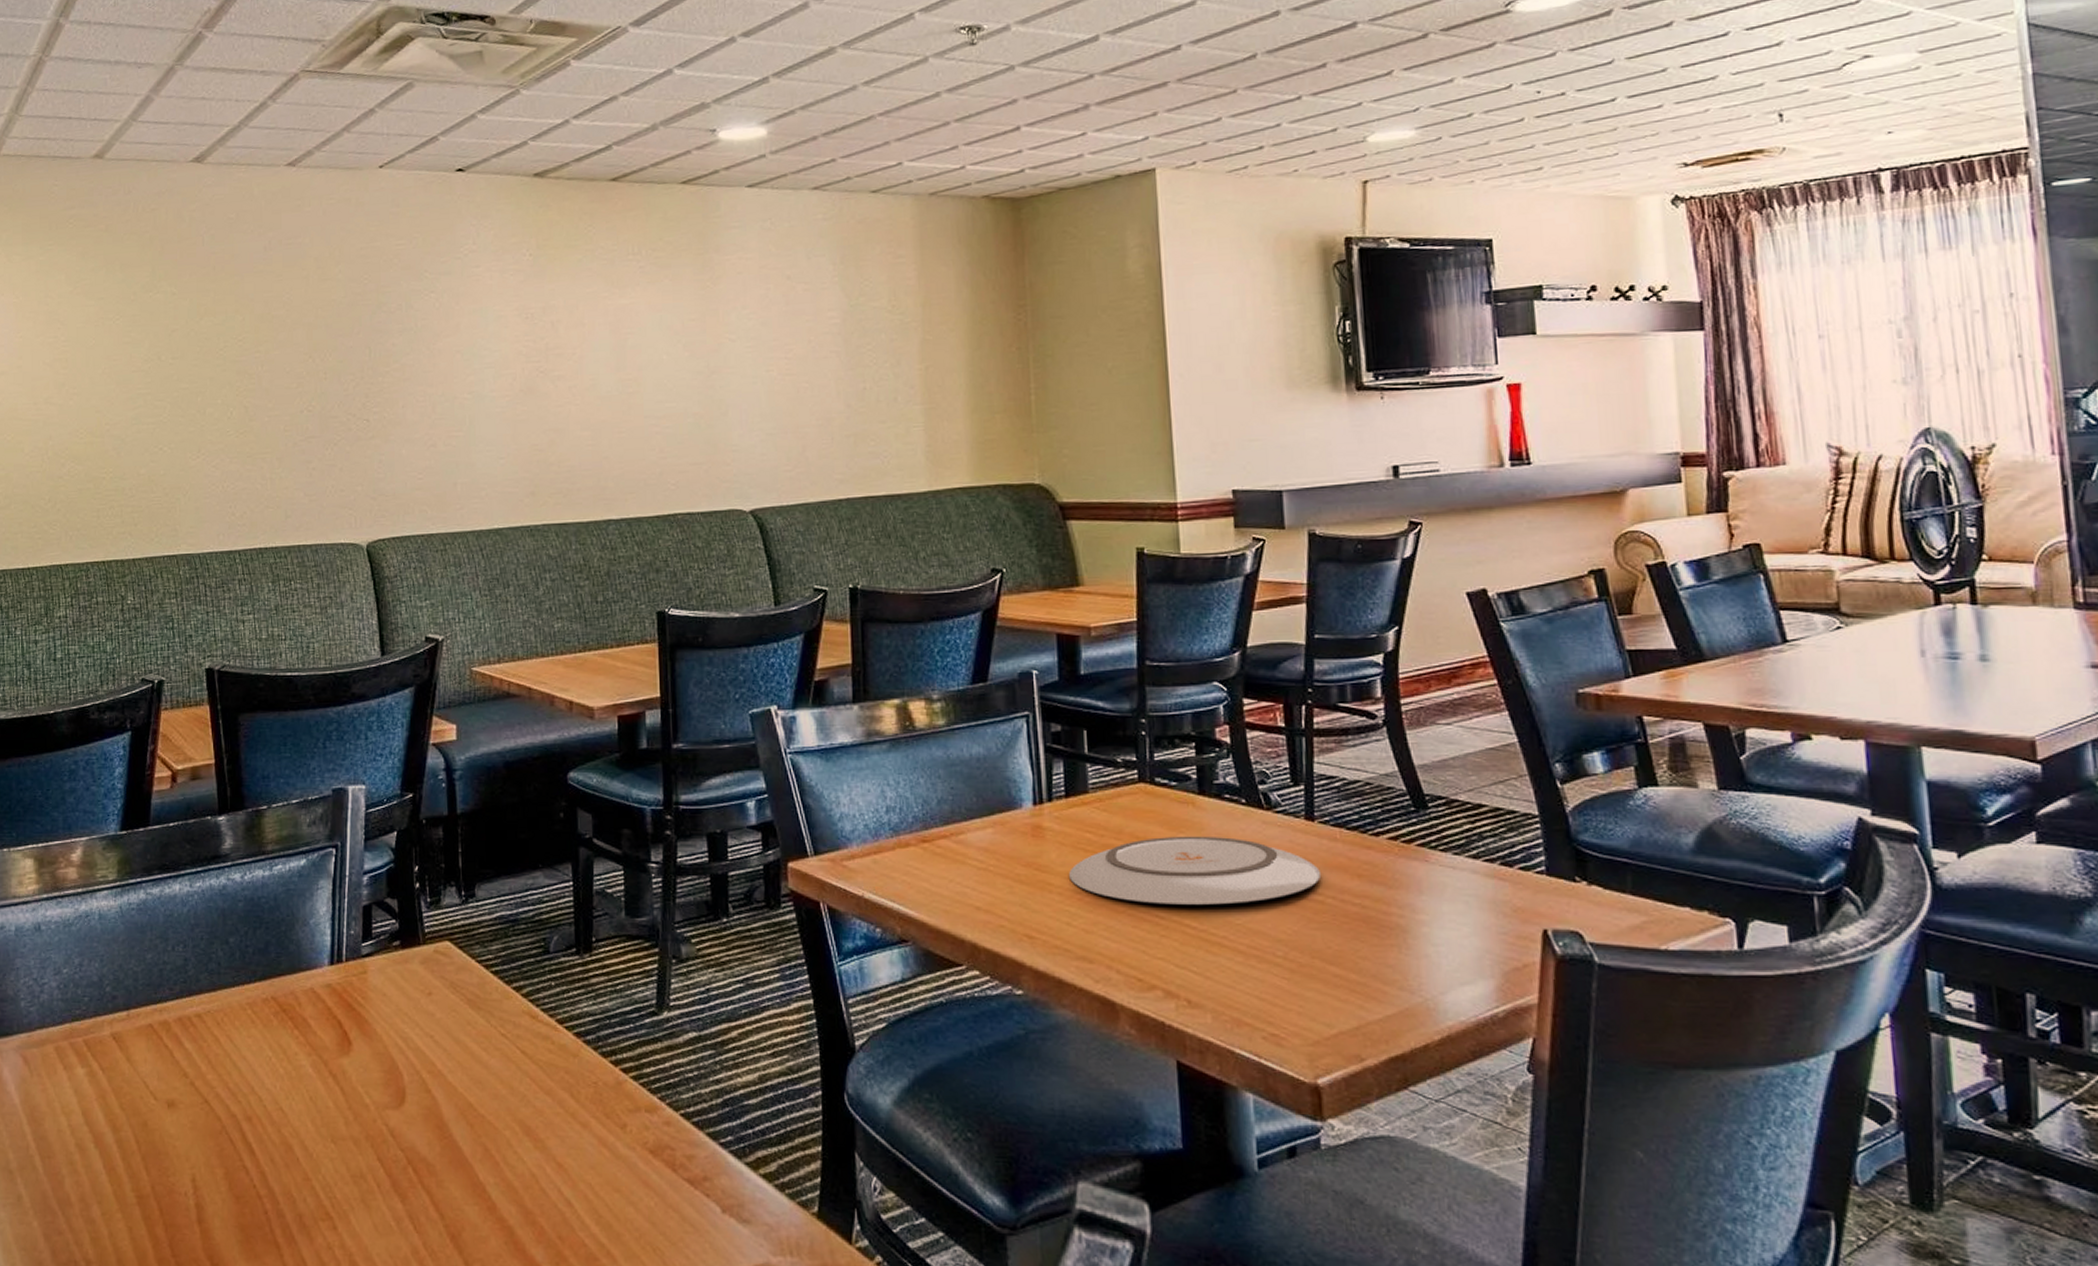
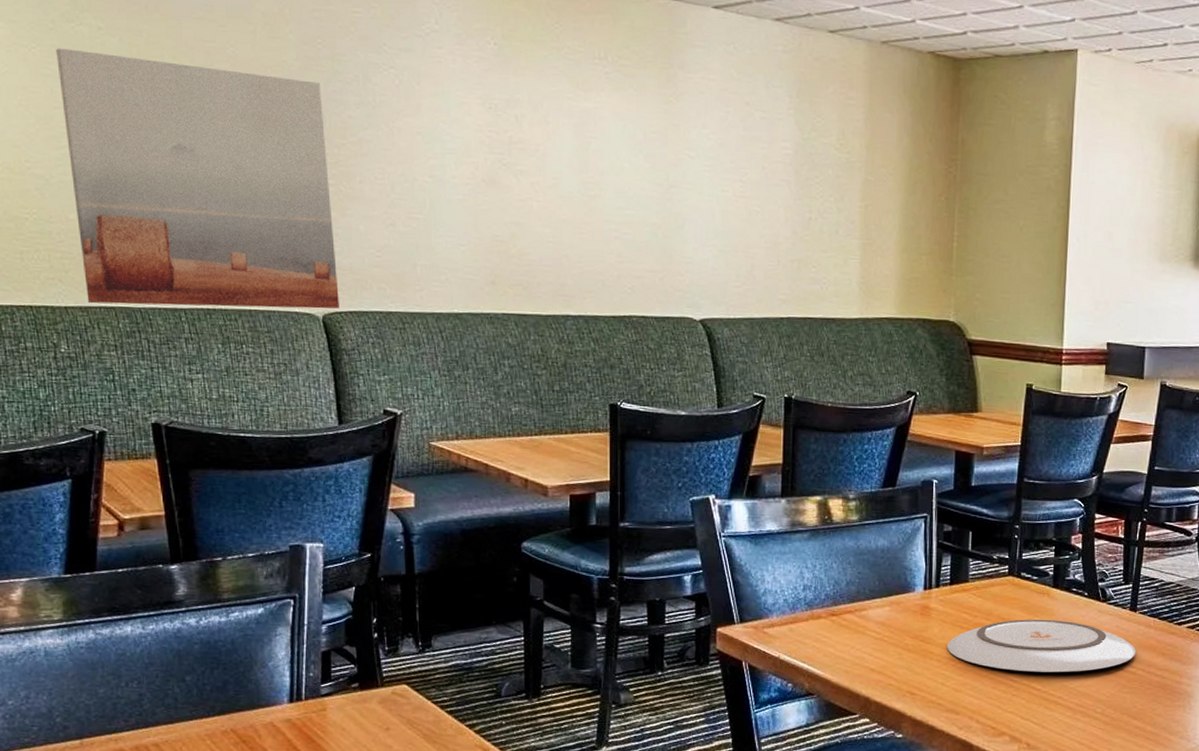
wall art: none [136,315,382,554] -> present [56,48,339,309]

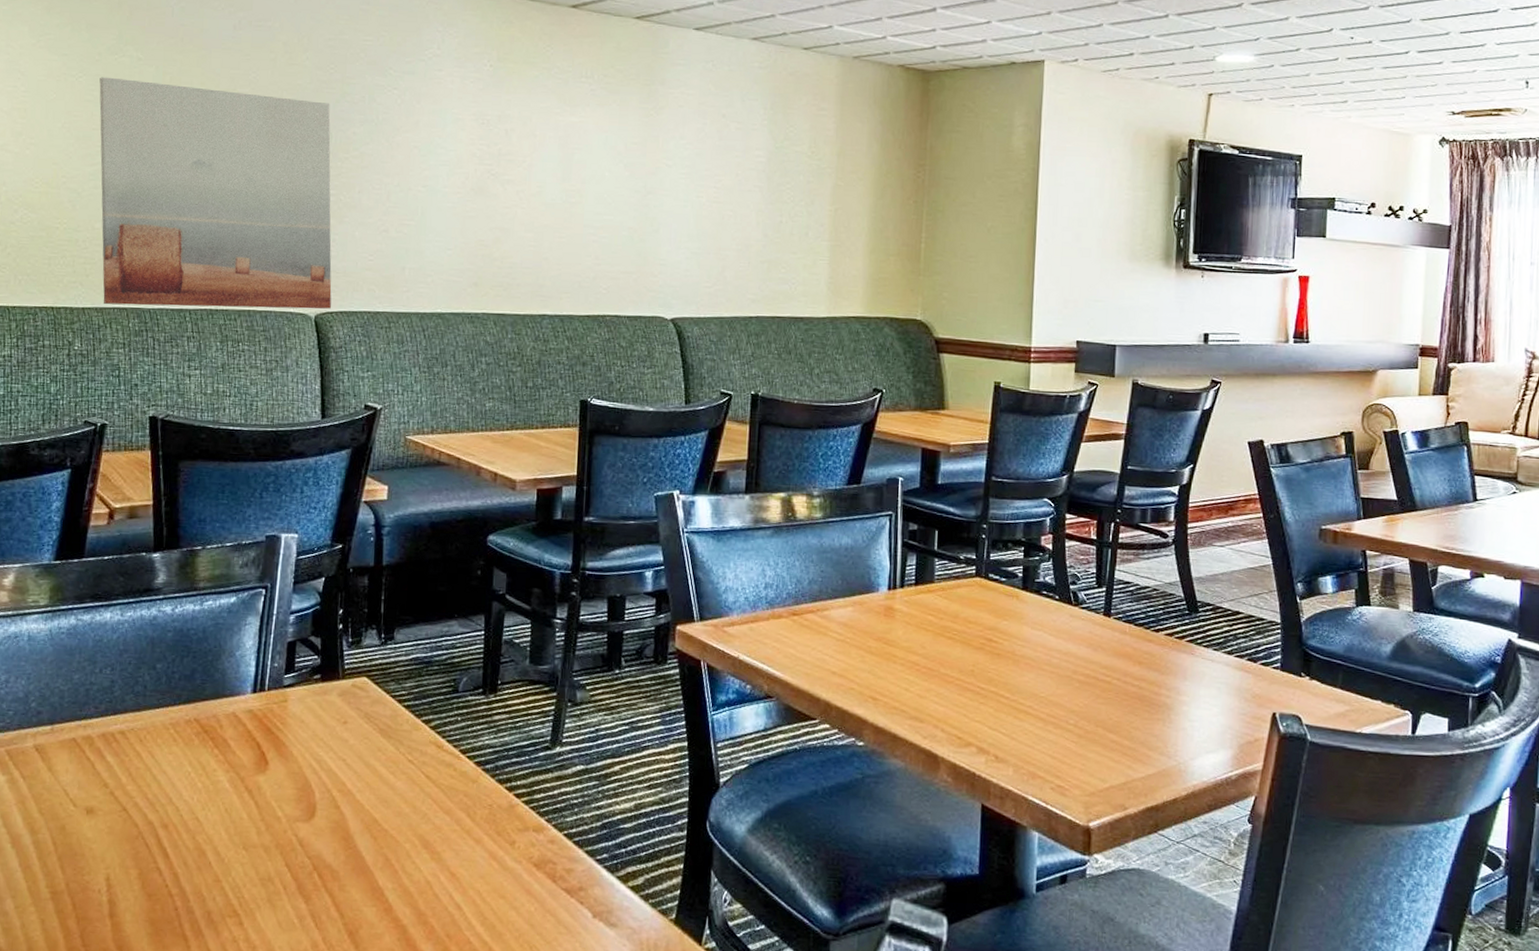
plate: present [947,619,1137,673] -> none [911,622,1111,681]

